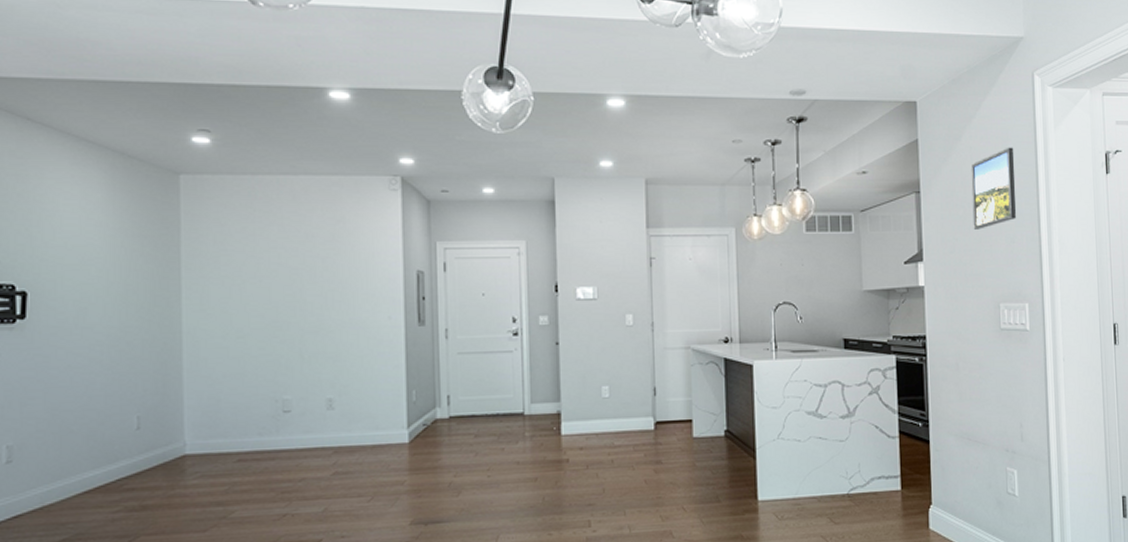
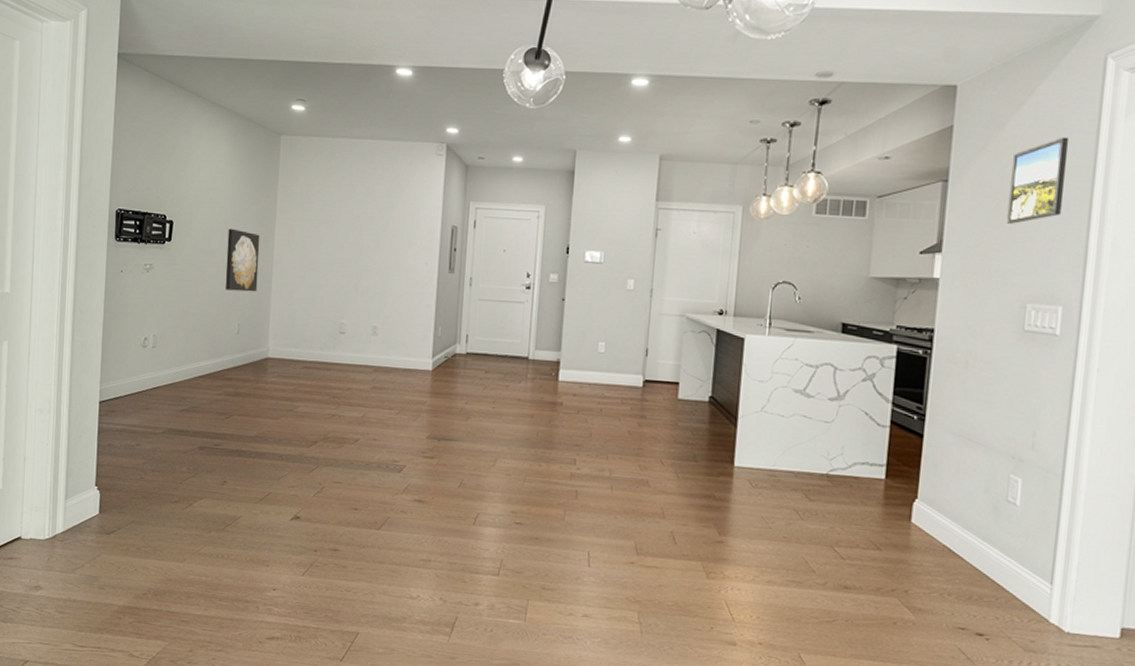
wall art: none [112,295,162,375] -> present [225,228,260,292]

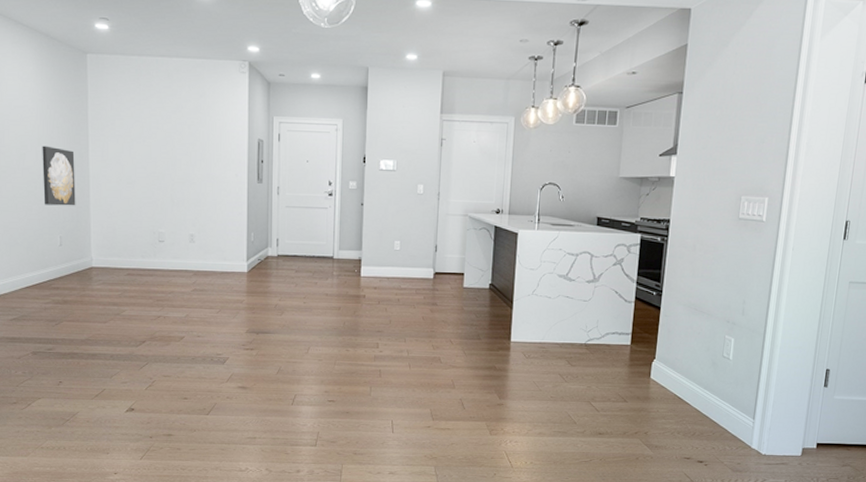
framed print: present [1006,137,1070,224] -> none [727,54,778,129]

